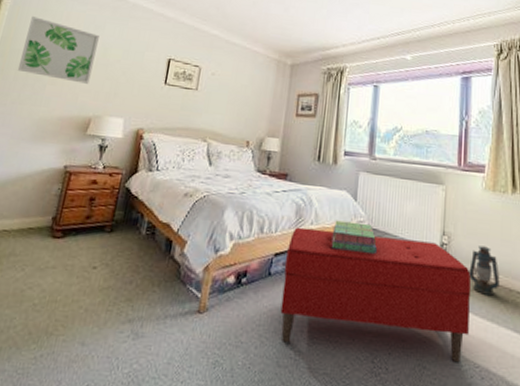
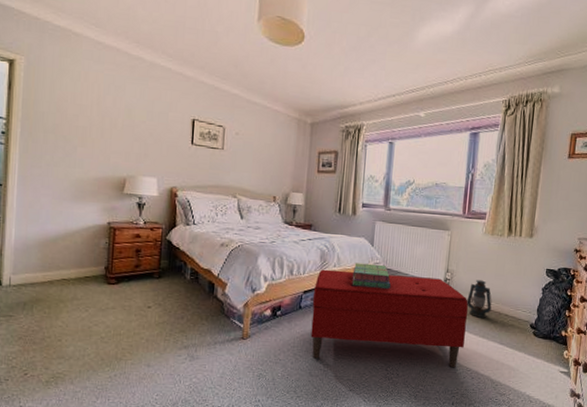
wall art: present [17,17,100,84] -> none [45,77,121,146]

